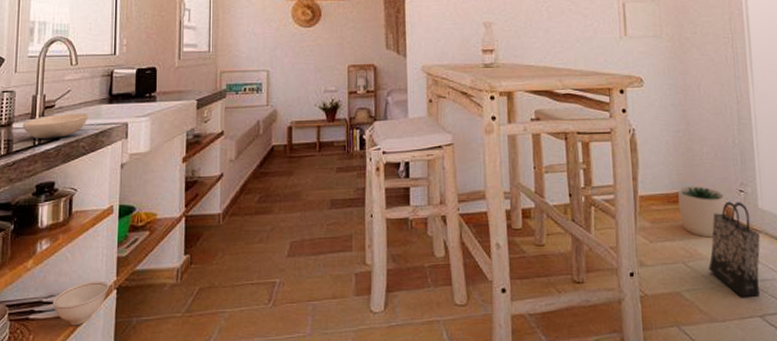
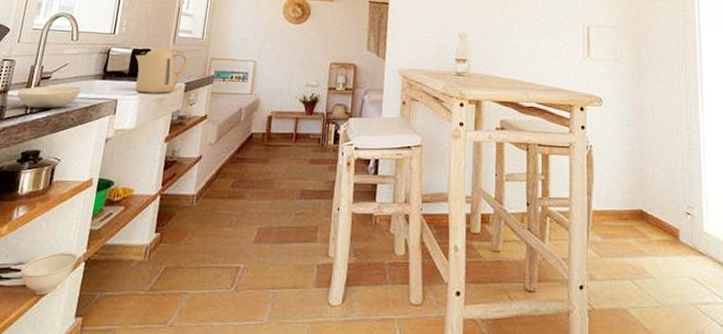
kettle: none [141,64,198,116] -> present [135,47,190,95]
planter: present [678,186,726,238] -> none [628,204,673,257]
shopping bag: present [709,201,760,298] -> none [654,222,704,320]

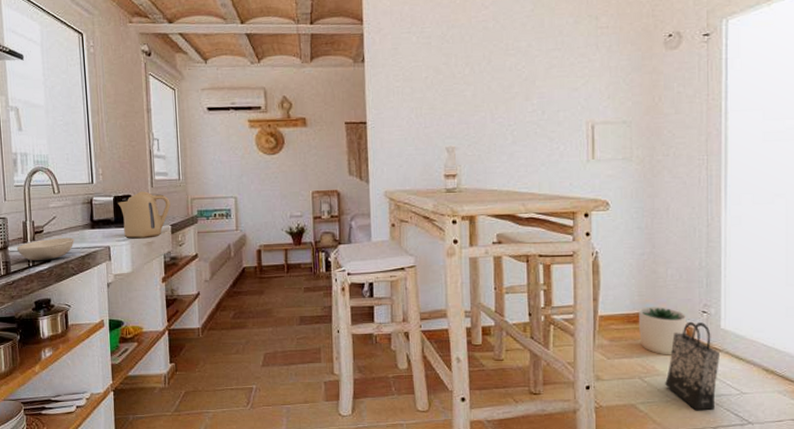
bowl: present [20,251,79,296] -> none [60,384,107,421]
planter: none [628,204,673,257] -> present [638,307,687,355]
shopping bag: none [654,222,704,320] -> present [665,321,719,411]

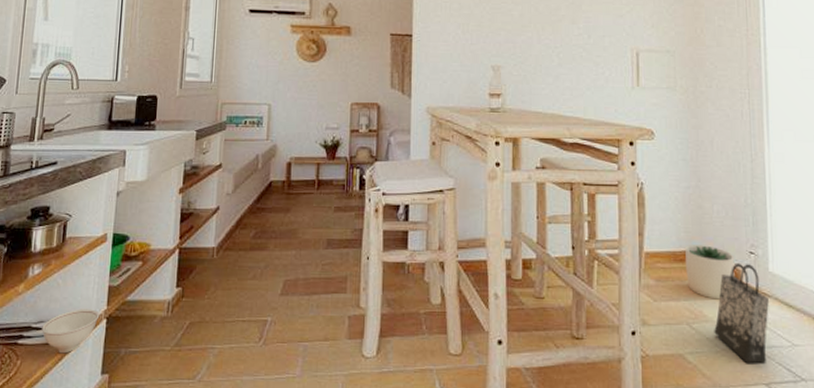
soup bowl: present [16,237,74,261] -> none [20,138,87,162]
bowl: none [60,384,107,421] -> present [42,309,100,354]
kettle: present [118,191,171,240] -> none [141,92,199,145]

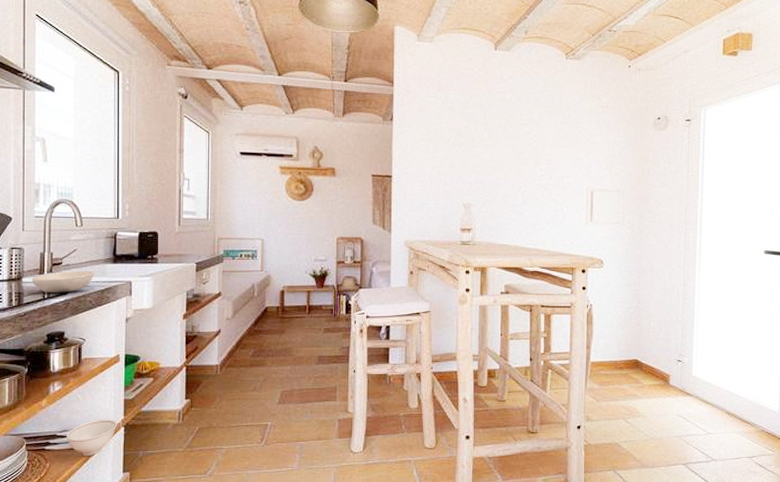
soup bowl: none [20,138,87,162] -> present [31,271,94,293]
planter: present [685,245,735,300] -> none [624,355,665,399]
shopping bag: present [714,262,769,364] -> none [645,369,691,449]

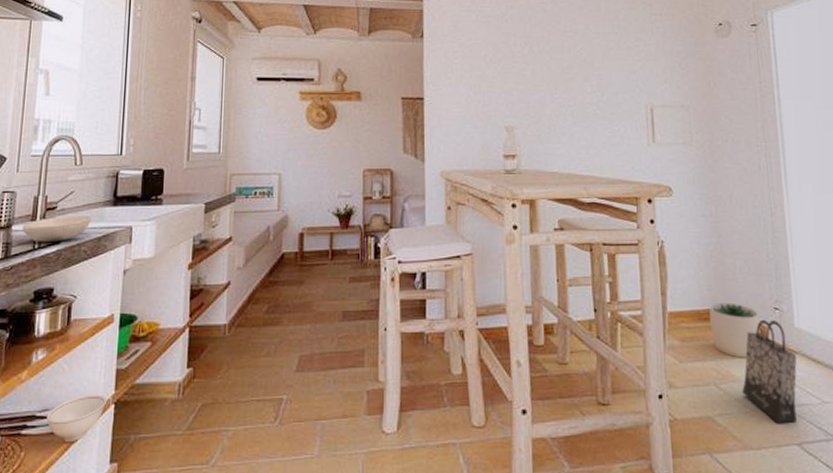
planter: none [624,355,665,399] -> present [709,302,761,358]
shopping bag: none [645,369,691,449] -> present [742,319,797,424]

